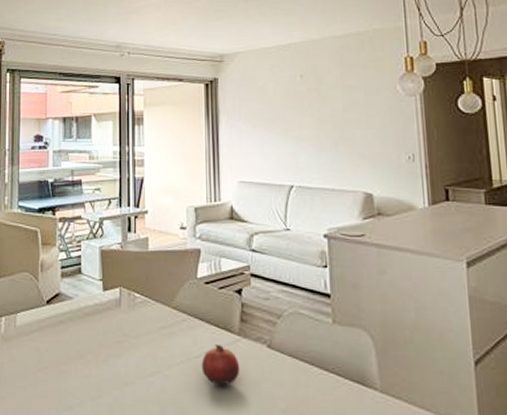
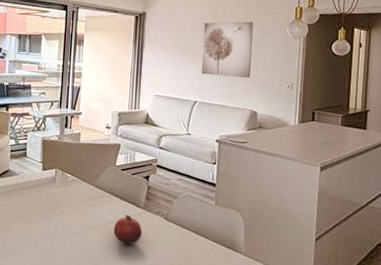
wall art: none [291,79,358,151] -> present [202,21,253,78]

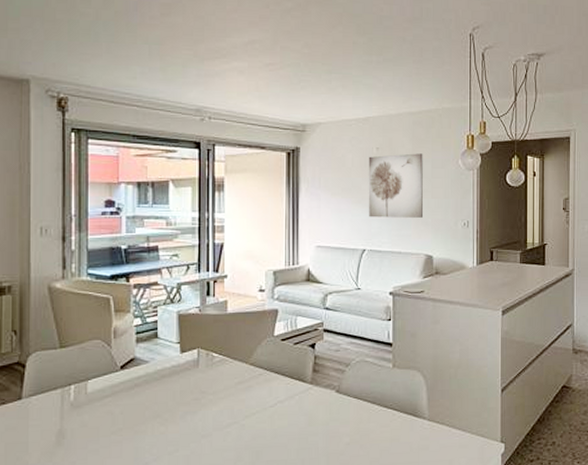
fruit: present [113,215,143,244] -> none [276,393,311,429]

